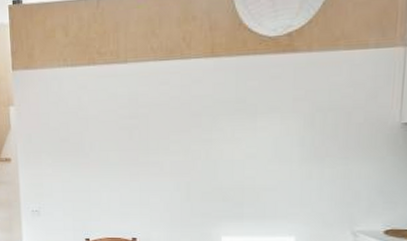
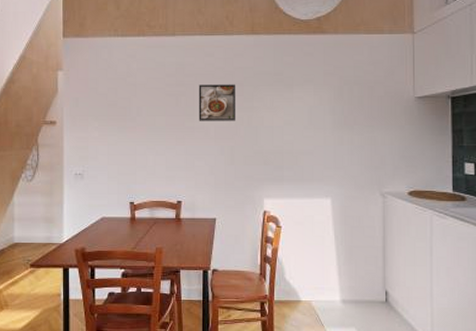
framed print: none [153,114,192,156] -> present [198,84,235,121]

